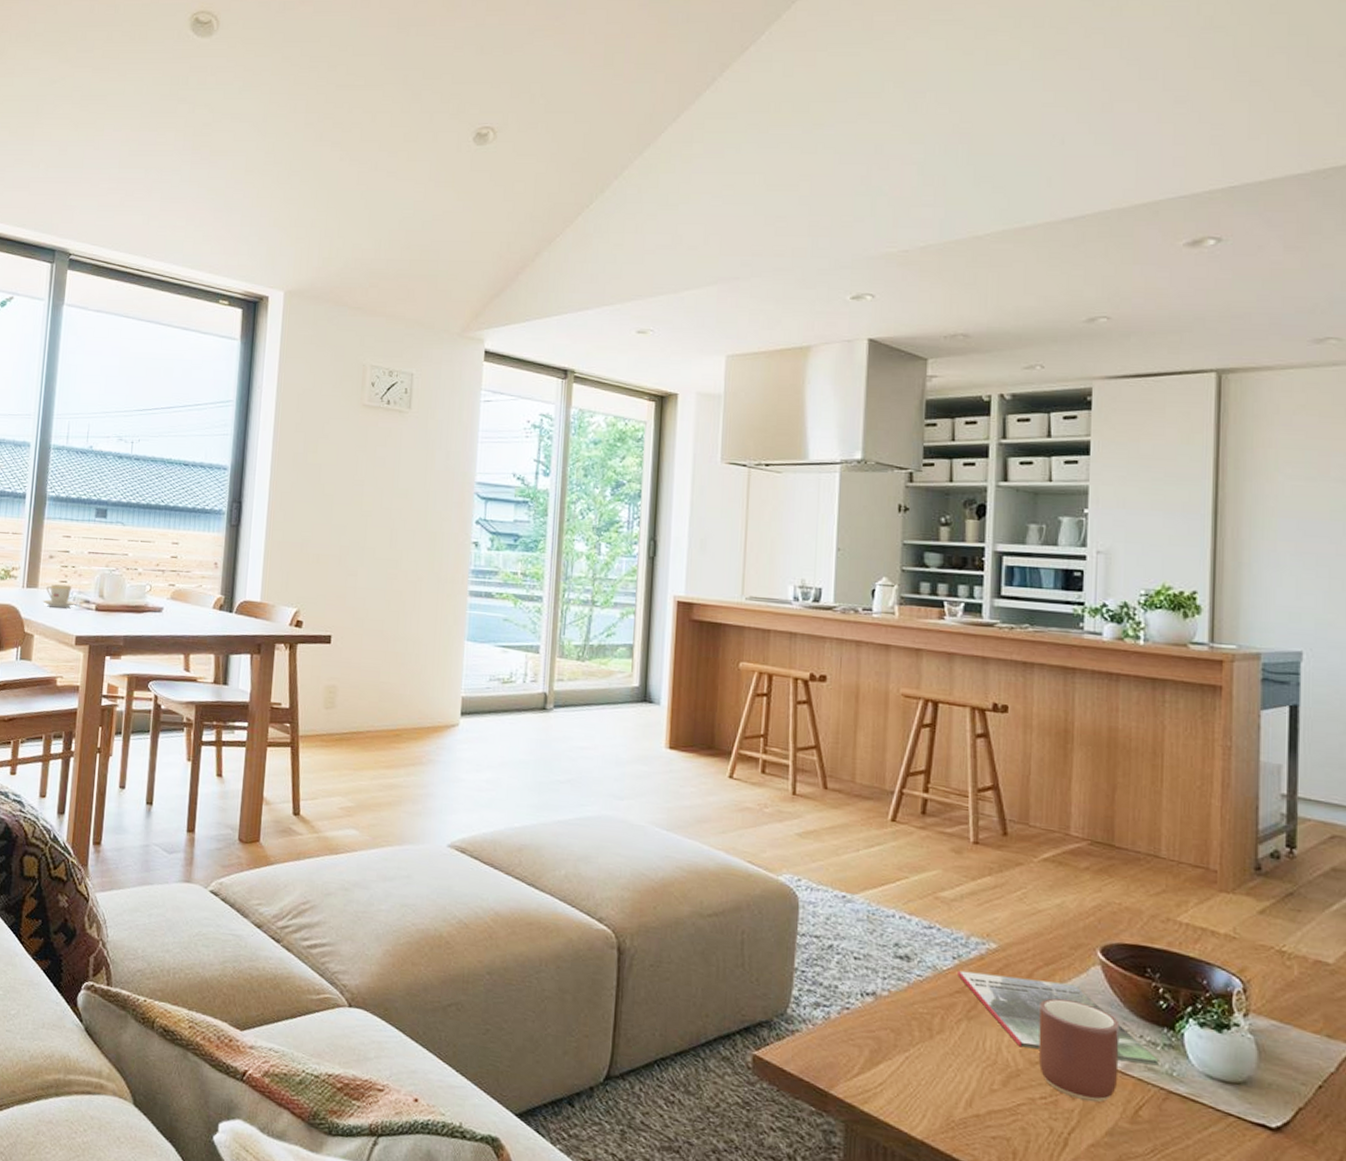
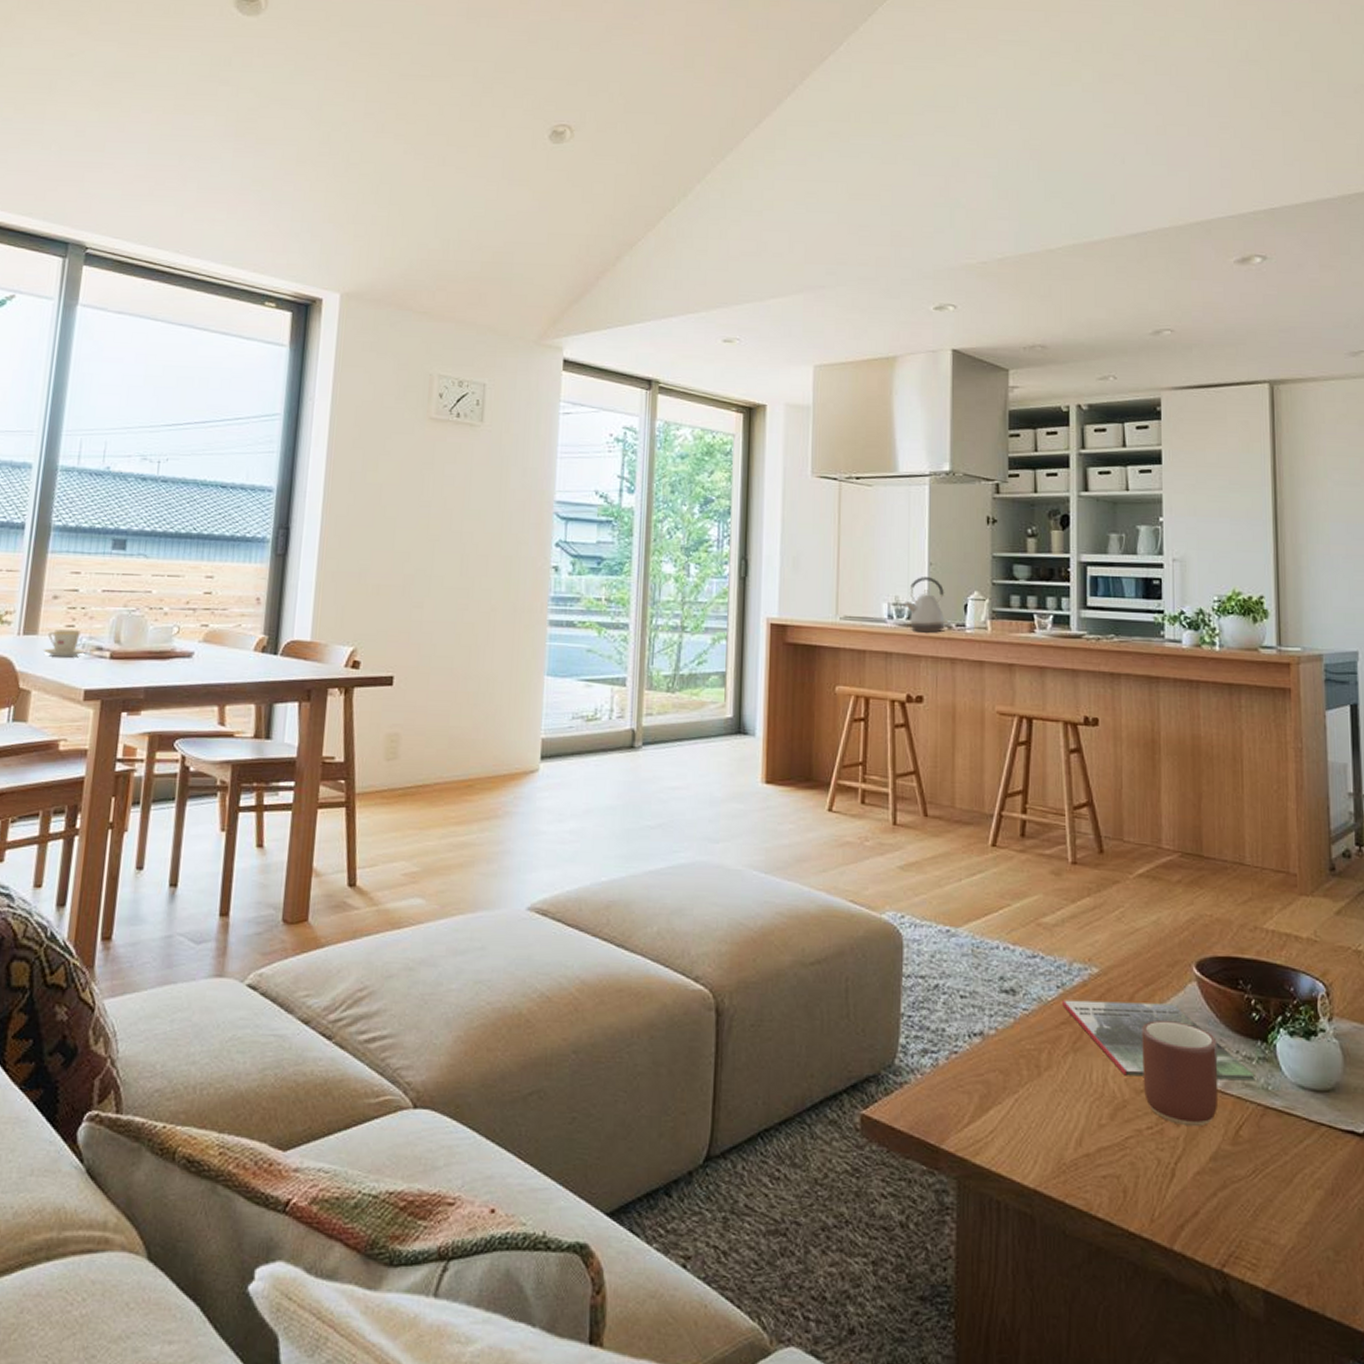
kettle: none [811,562,854,617] -> present [904,577,948,634]

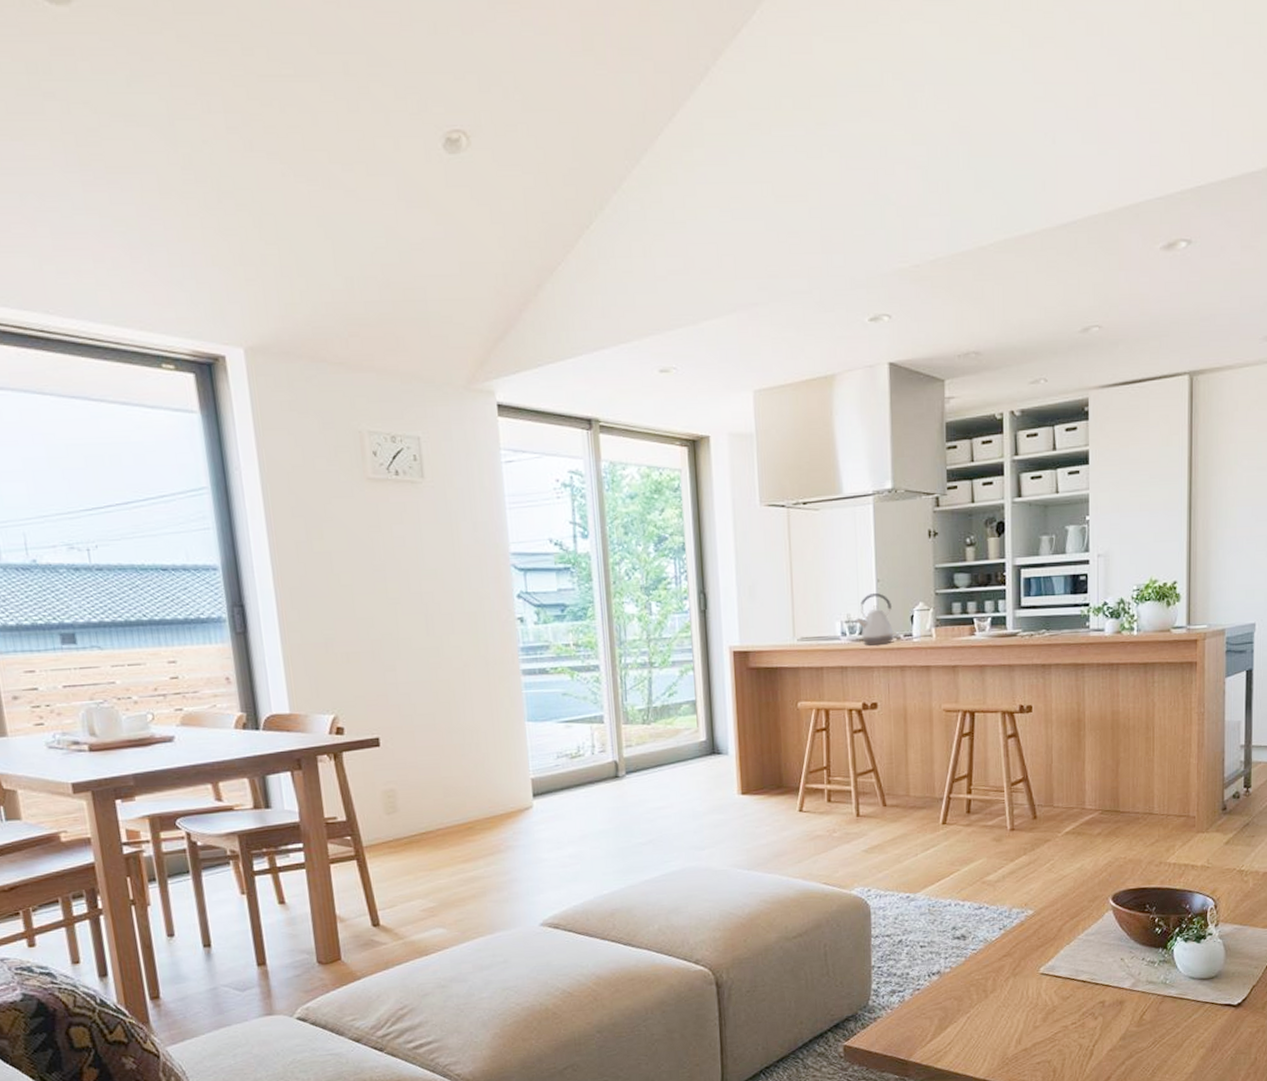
teacup: present [43,629,87,657] -> none [17,728,63,756]
magazine: present [1062,999,1255,1081] -> none [1004,930,1156,989]
mug: present [1142,1020,1219,1127] -> none [1068,942,1128,1018]

